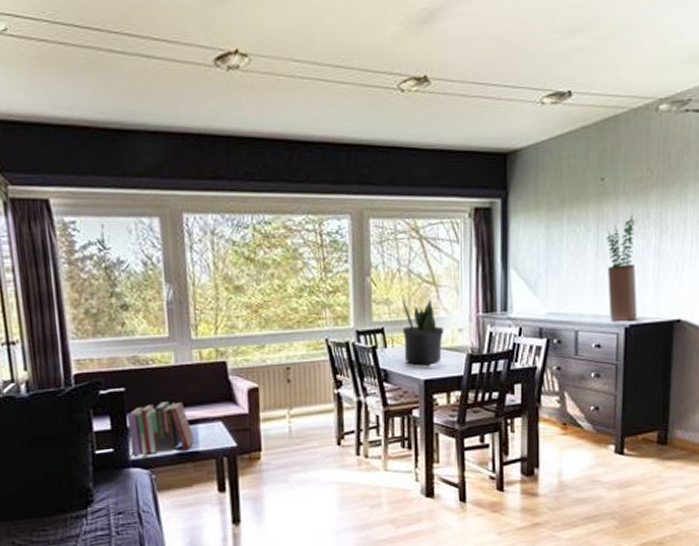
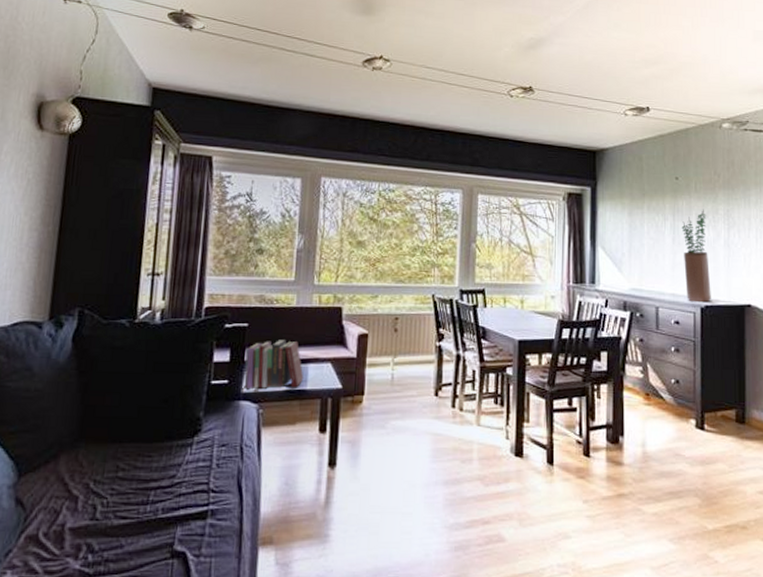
planter: present [402,299,445,366] -> none [501,265,539,327]

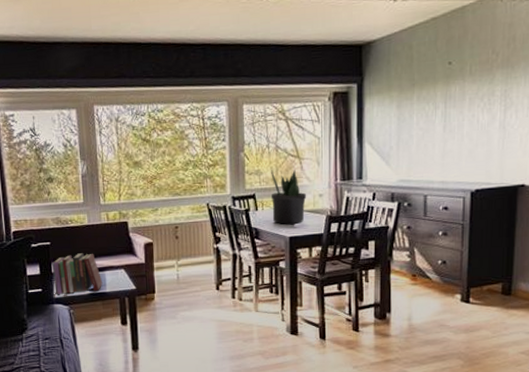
planter: none [501,265,539,327] -> present [270,170,307,225]
vase: present [681,209,711,303] -> none [453,92,483,188]

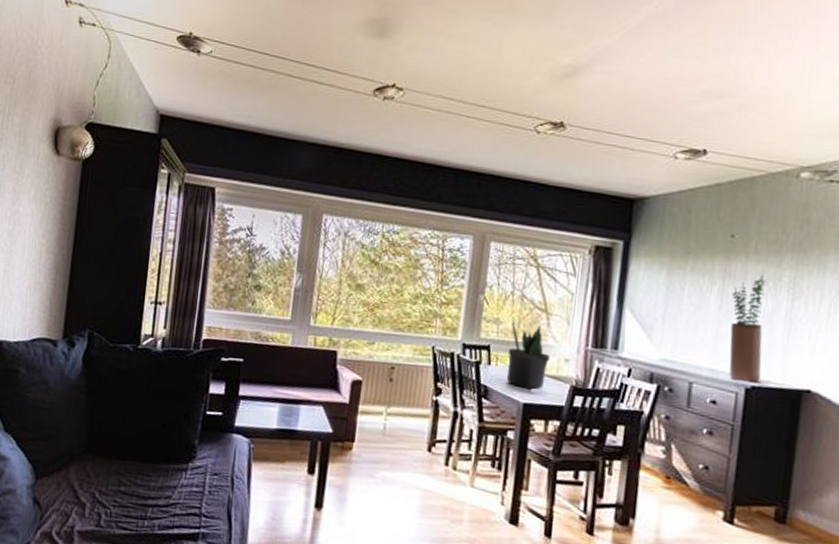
books: present [51,253,103,295] -> none [237,378,296,427]
vase: none [453,92,483,188] -> present [729,274,766,383]

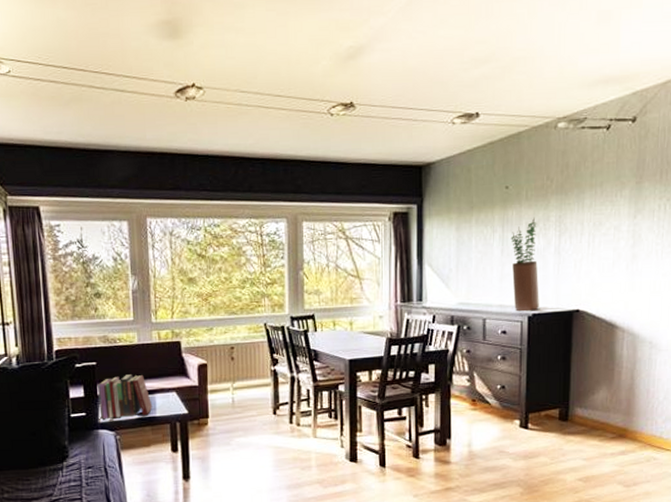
books: none [237,378,296,427] -> present [97,374,153,420]
planter: present [506,321,551,390] -> none [330,290,367,347]

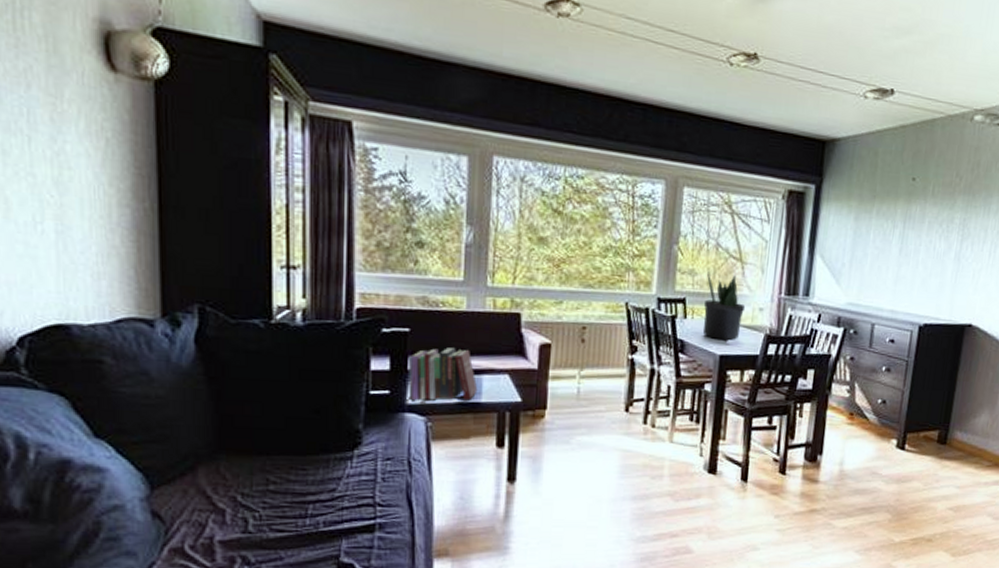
planter: none [330,290,367,347] -> present [702,272,746,341]
vase: present [510,217,539,312] -> none [906,216,940,321]

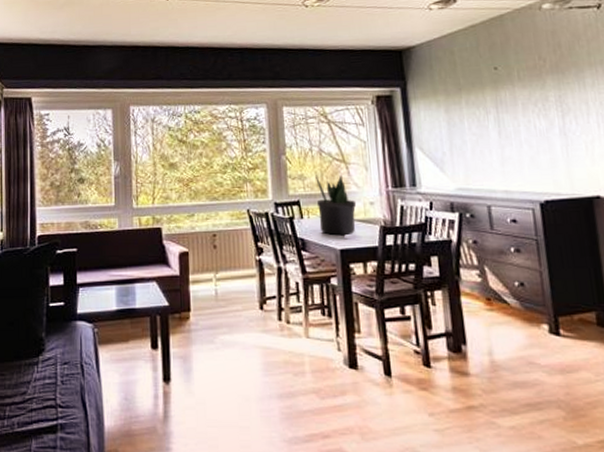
books: present [408,347,478,401] -> none [77,262,132,310]

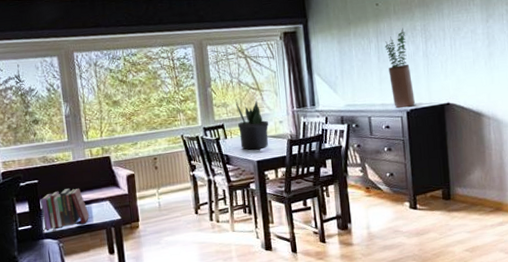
books: none [77,262,132,310] -> present [40,187,90,230]
vase: none [507,97,551,198] -> present [384,27,415,109]

